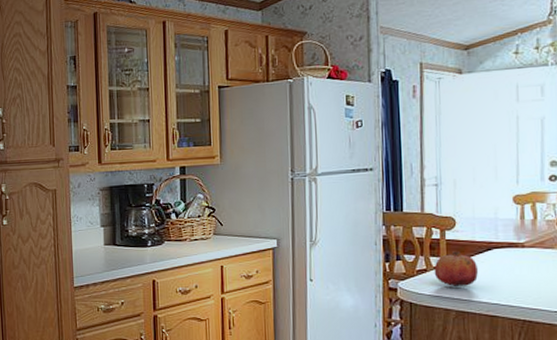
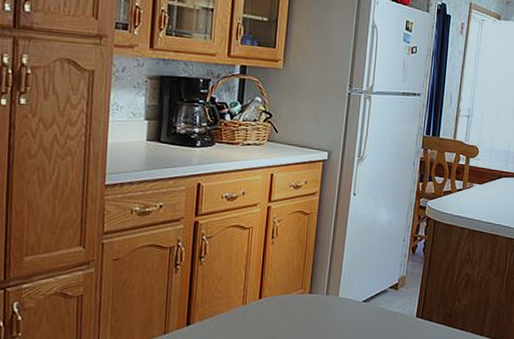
fruit: present [434,250,478,288] -> none [456,176,490,209]

